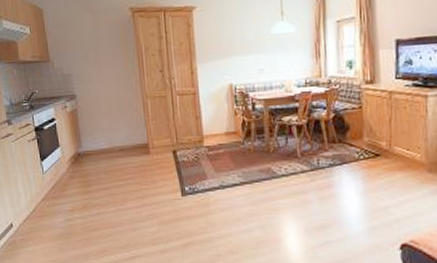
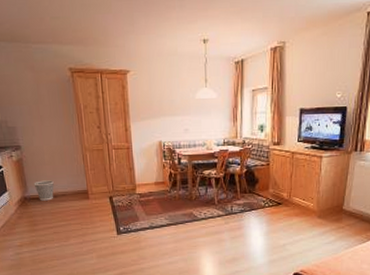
wastebasket: none [88,133,112,157] -> present [33,180,55,201]

